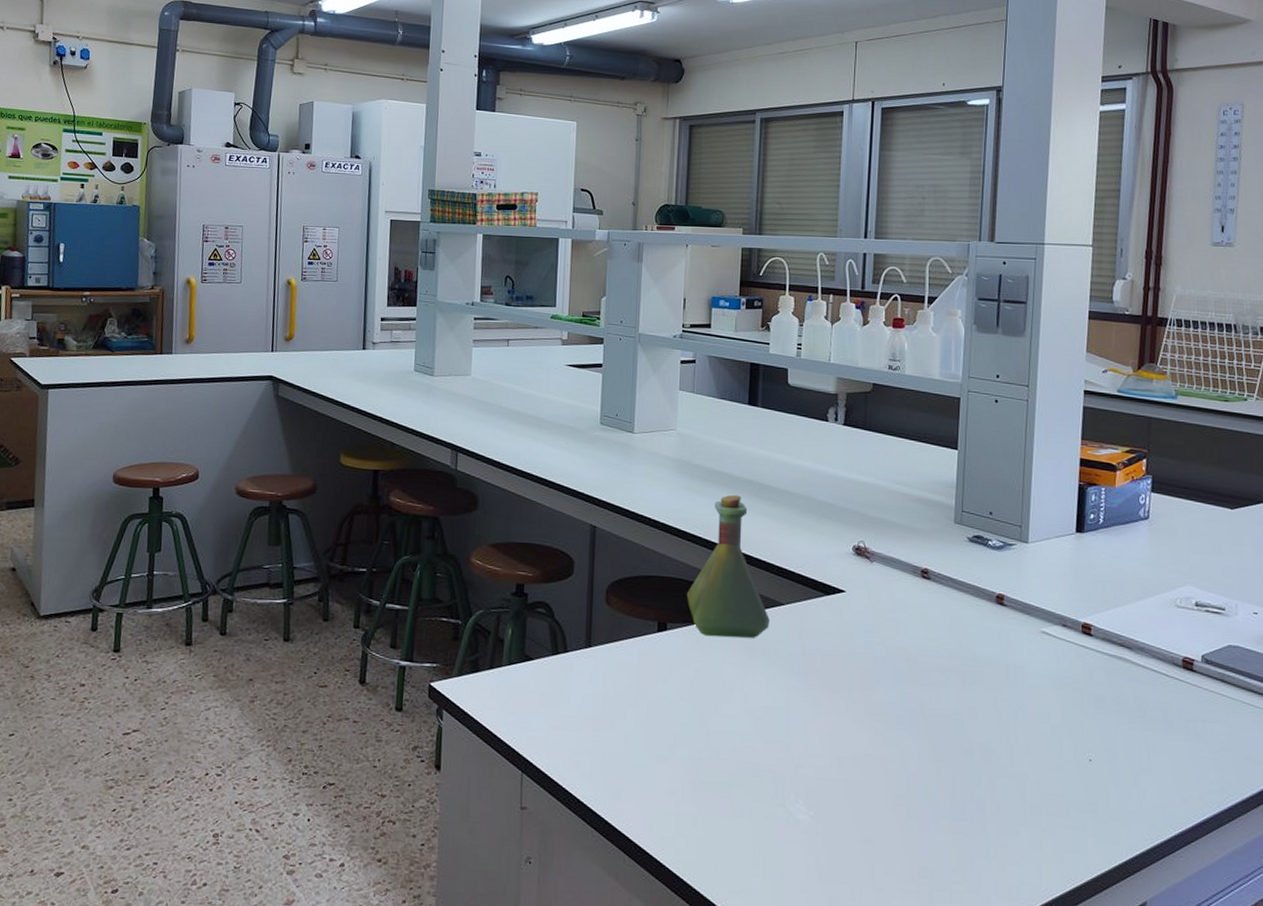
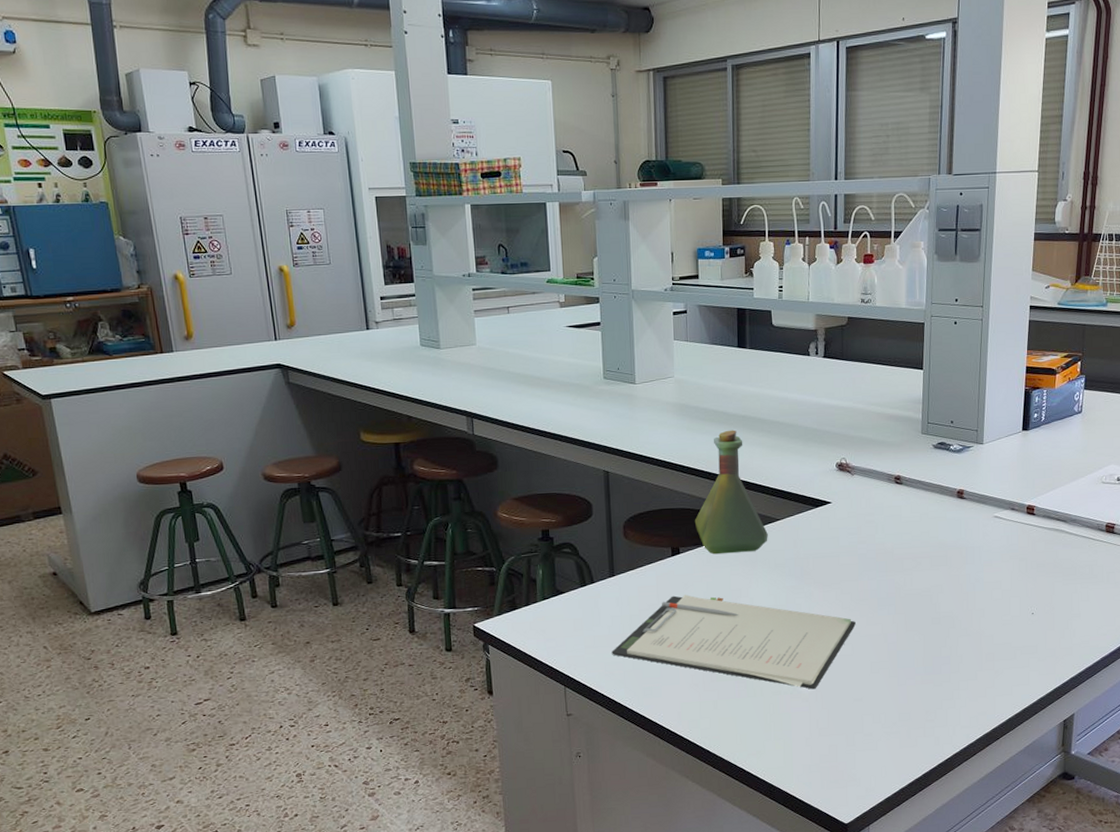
clipboard: none [579,679,869,819] -> present [612,595,856,689]

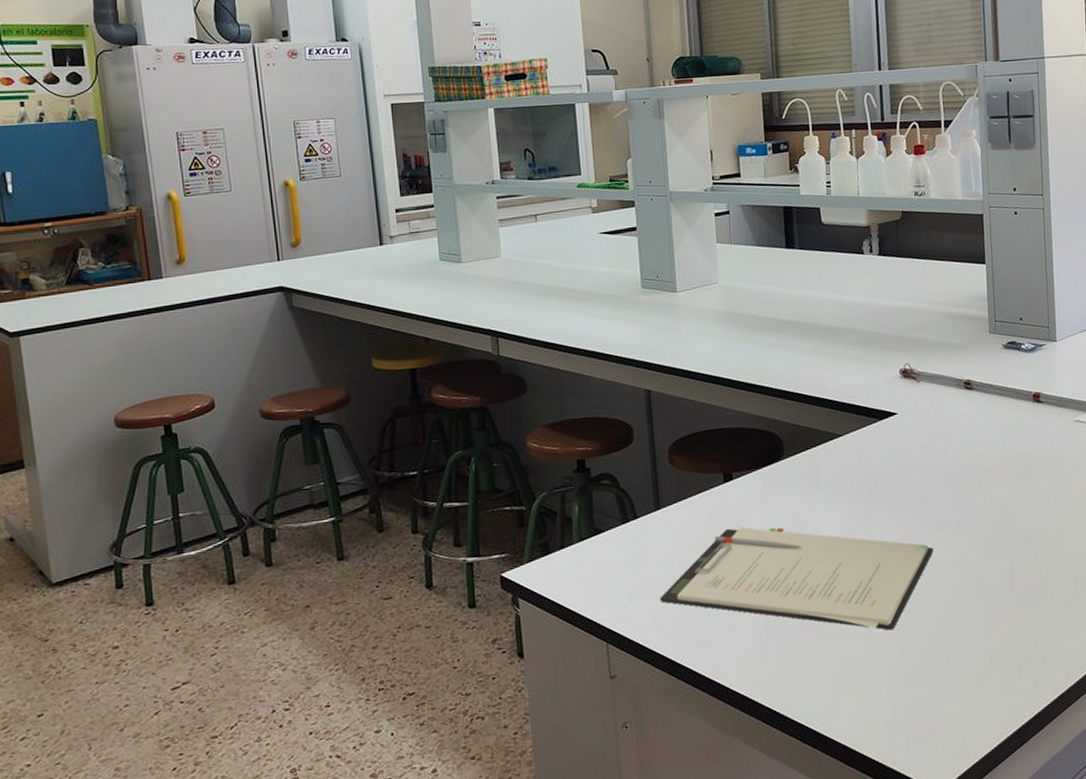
flask: present [694,430,768,555] -> none [747,337,830,479]

